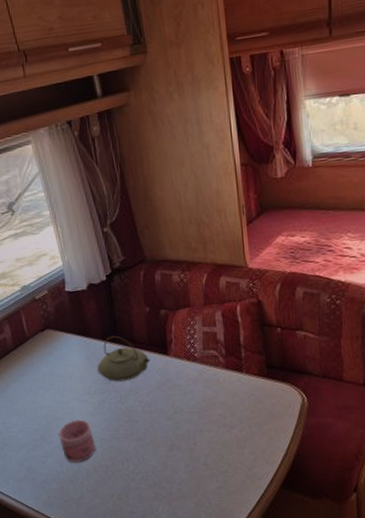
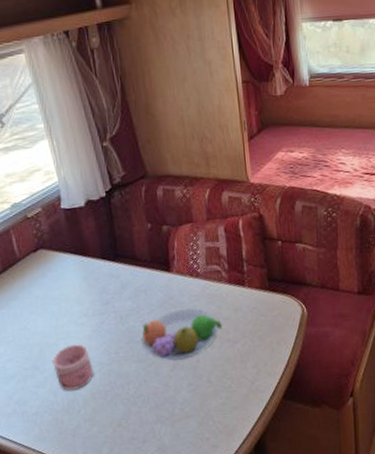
teapot: present [97,335,151,382] -> none [95,253,152,302]
fruit bowl: none [140,392,219,441] -> present [142,308,222,361]

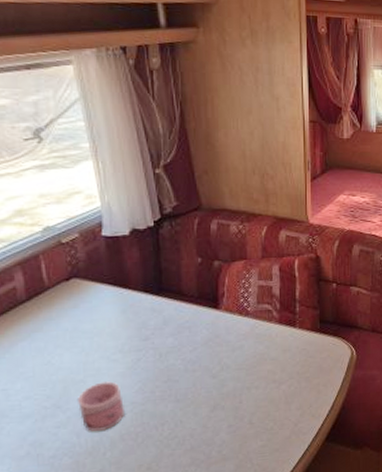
fruit bowl: present [142,308,222,361] -> none [181,347,269,401]

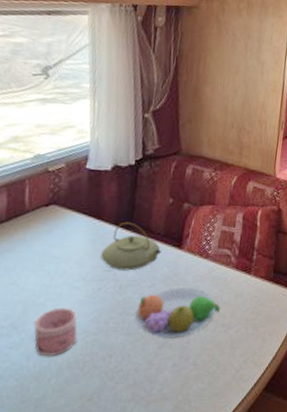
teapot: none [134,287,198,338] -> present [100,221,162,271]
fruit bowl: none [181,347,269,401] -> present [135,287,220,338]

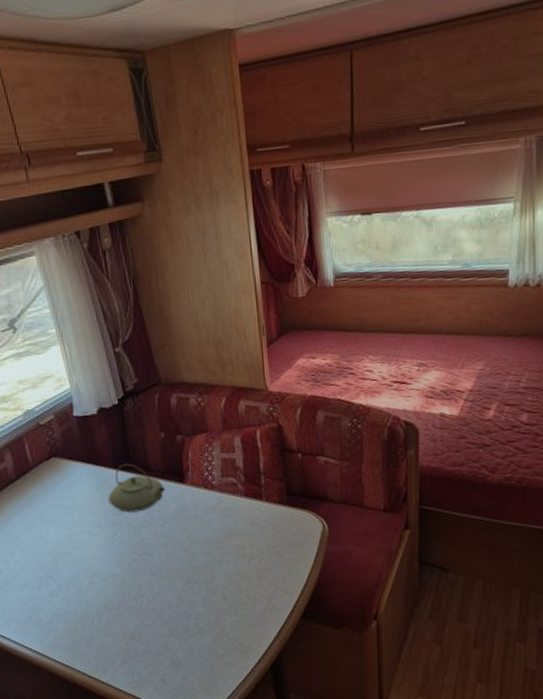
mug: present [33,307,77,357] -> none [65,554,107,601]
fruit bowl: present [135,287,220,338] -> none [155,521,238,574]

